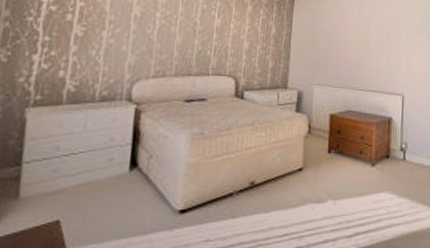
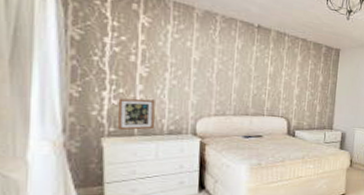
picture frame: none [45,61,89,99] -> present [117,98,155,131]

